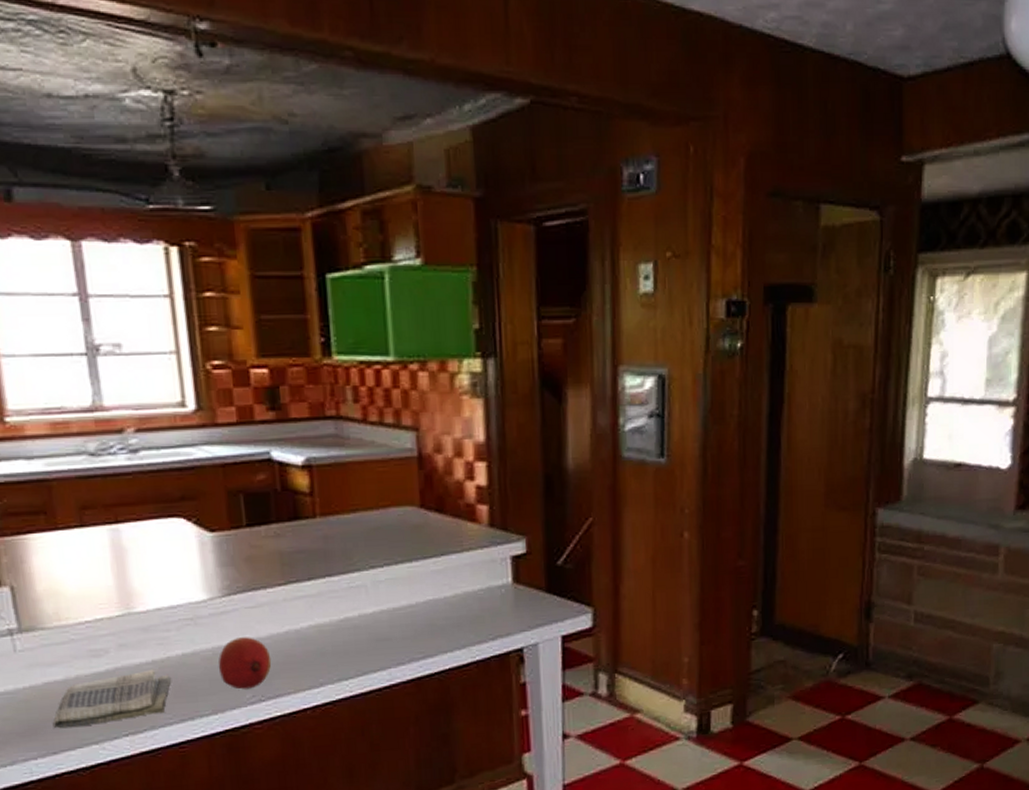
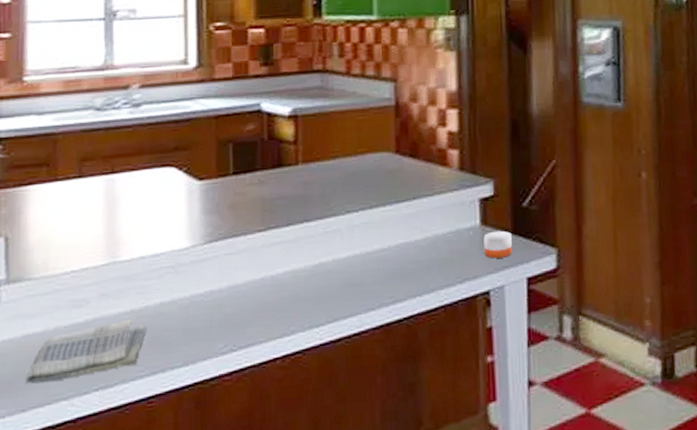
fruit: present [218,637,272,690] -> none [194,284,246,339]
candle: none [516,589,546,617] -> present [483,230,512,259]

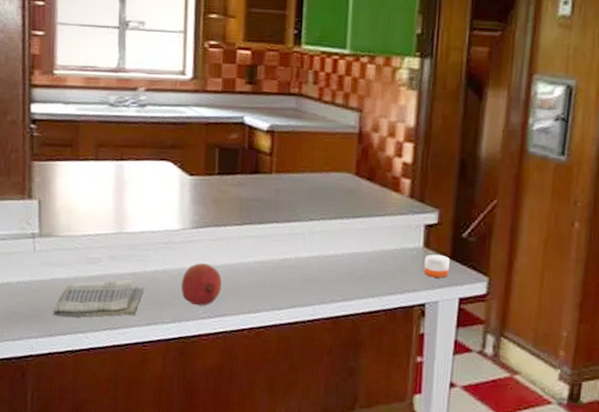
fruit: none [194,284,246,339] -> present [181,263,222,306]

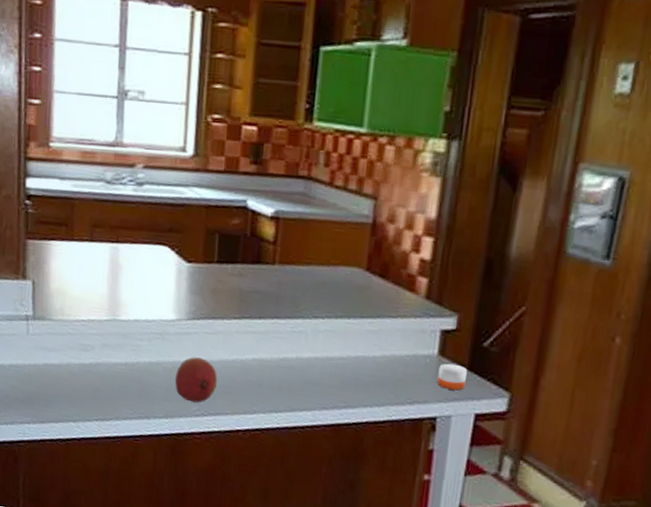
dish towel: present [52,279,145,318] -> none [45,369,138,408]

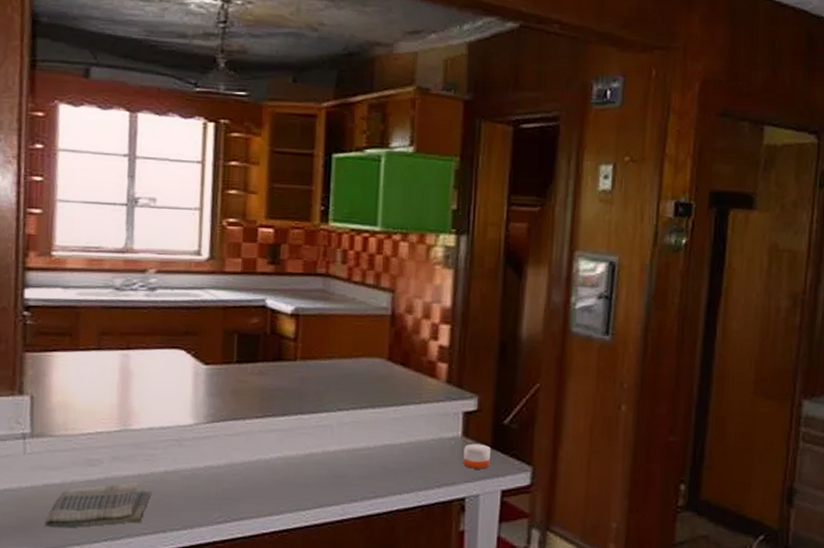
dish towel: none [45,369,138,408] -> present [44,482,152,528]
fruit: present [174,357,218,403] -> none [193,461,241,509]

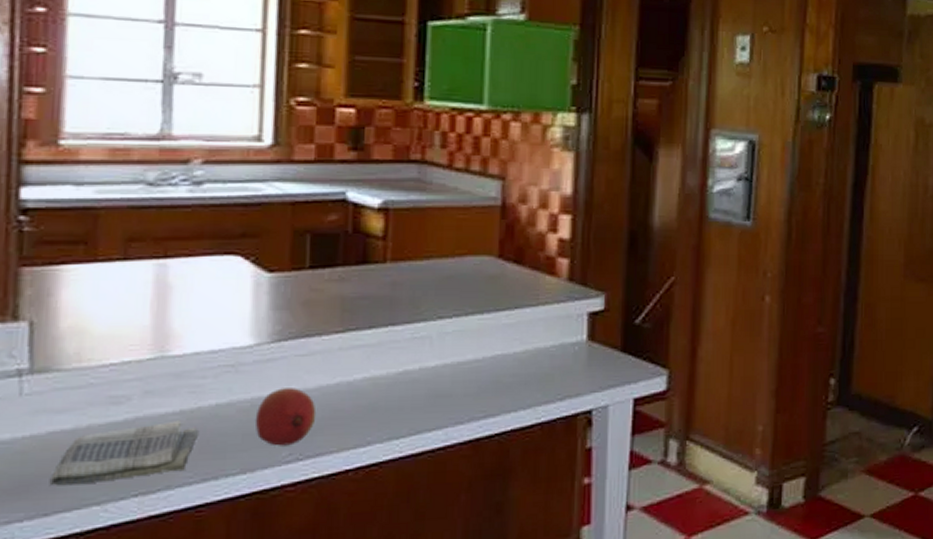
fruit: none [193,461,241,509] -> present [255,388,317,446]
candle: present [463,443,490,469] -> none [589,347,620,377]

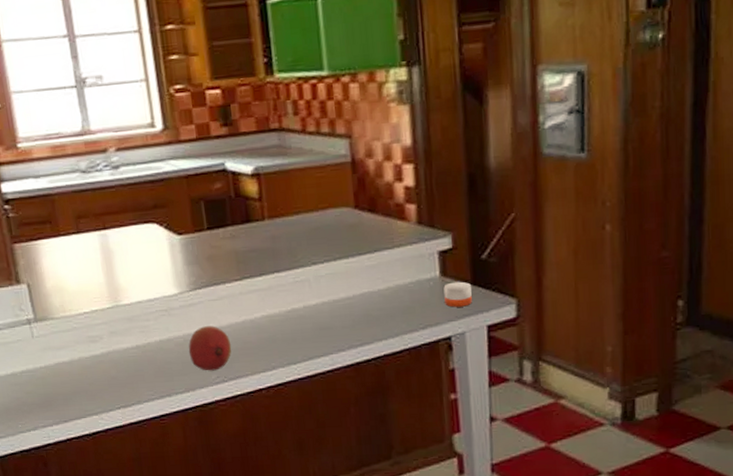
dish towel: present [49,420,200,487] -> none [63,353,153,402]
candle: none [589,347,620,377] -> present [443,281,472,308]

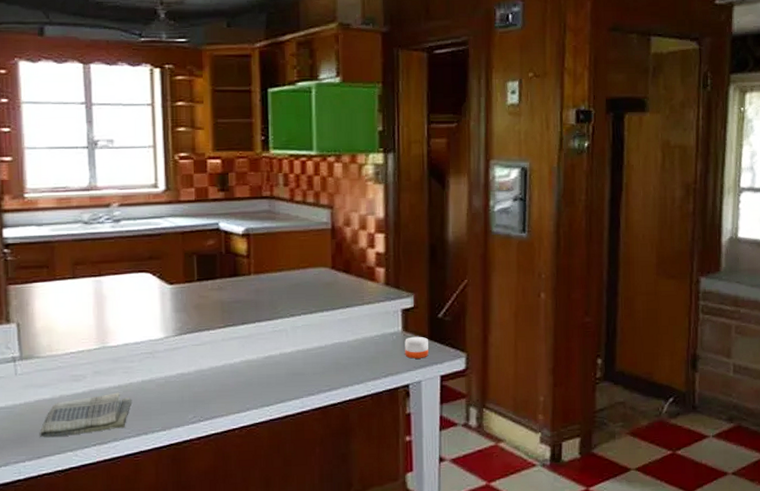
dish towel: none [63,353,153,402] -> present [39,392,133,438]
fruit: present [188,326,232,371] -> none [168,369,210,411]

